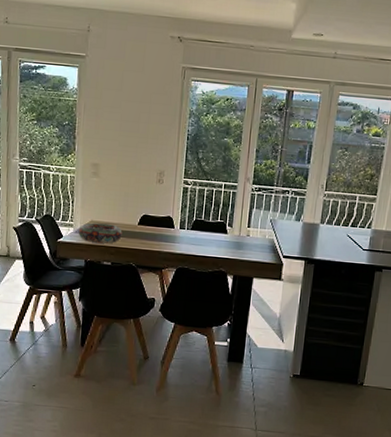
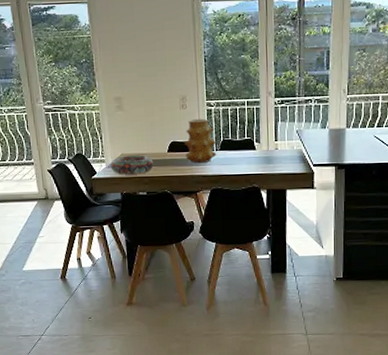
vase: none [155,194,189,240] -> present [184,118,217,163]

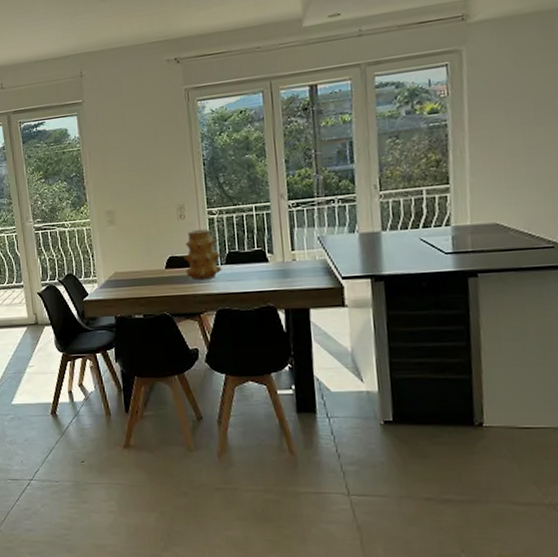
decorative bowl: present [110,155,154,175] -> none [103,273,150,296]

